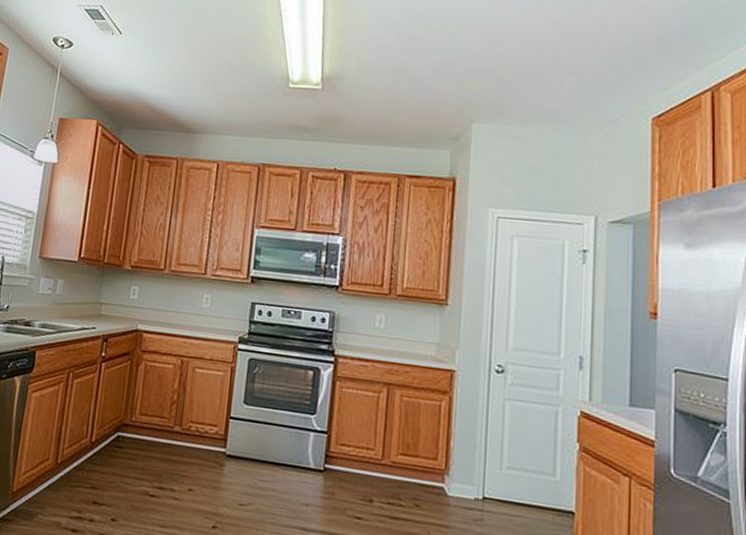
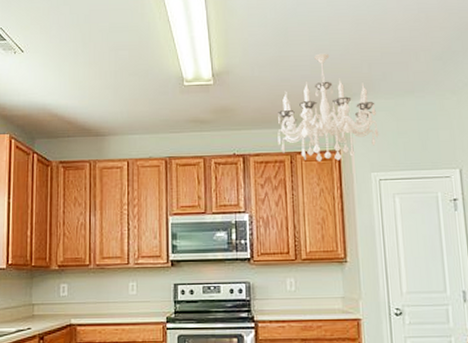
chandelier: none [386,66,504,190] -> present [277,53,379,163]

